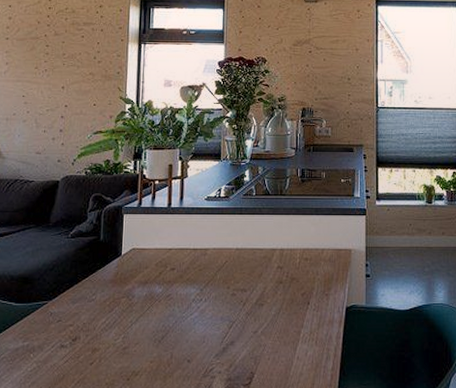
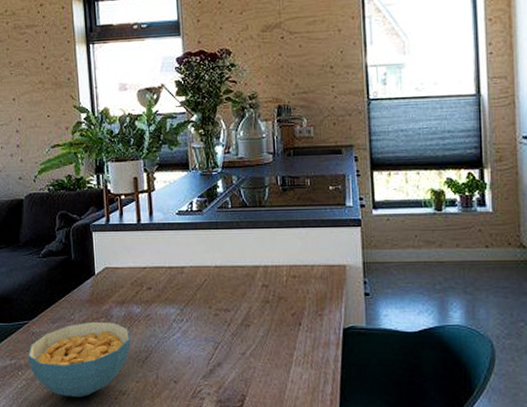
cereal bowl: none [42,301,149,380] -> present [28,321,131,398]

